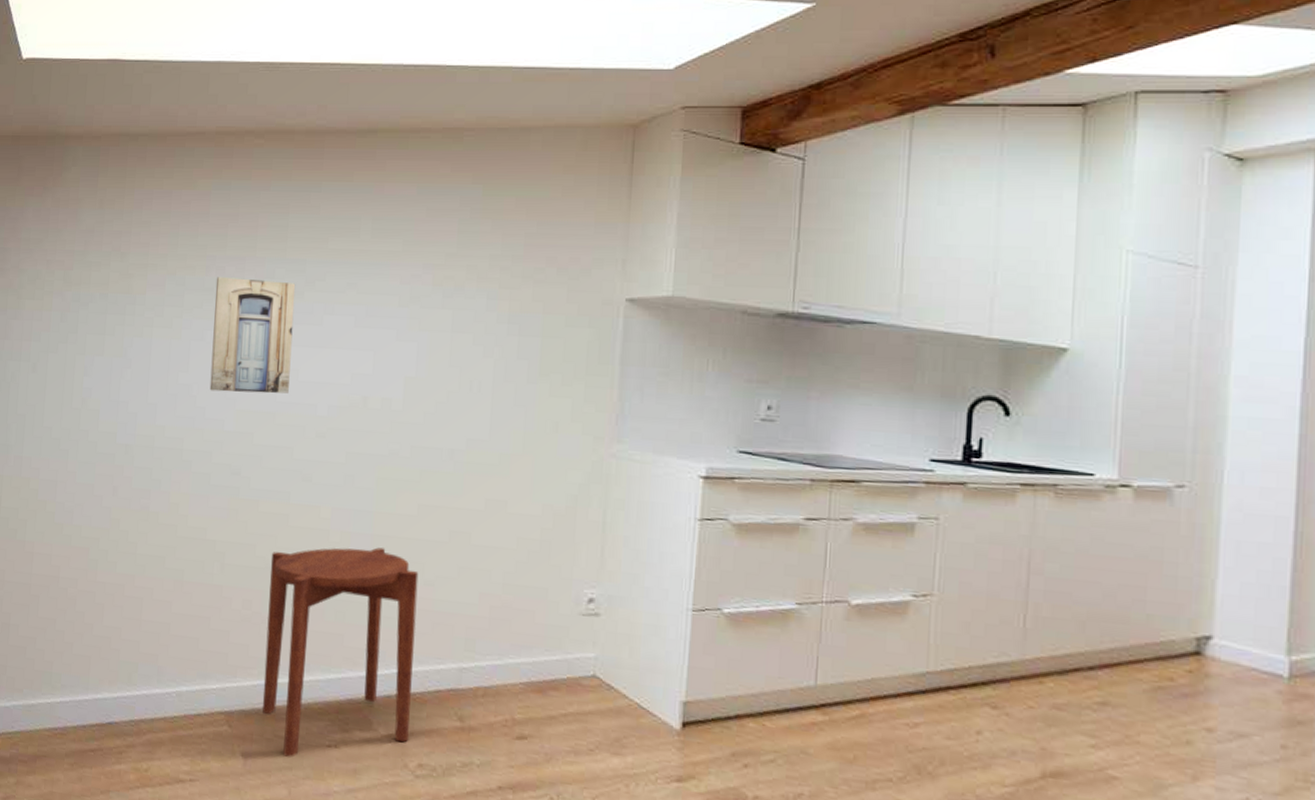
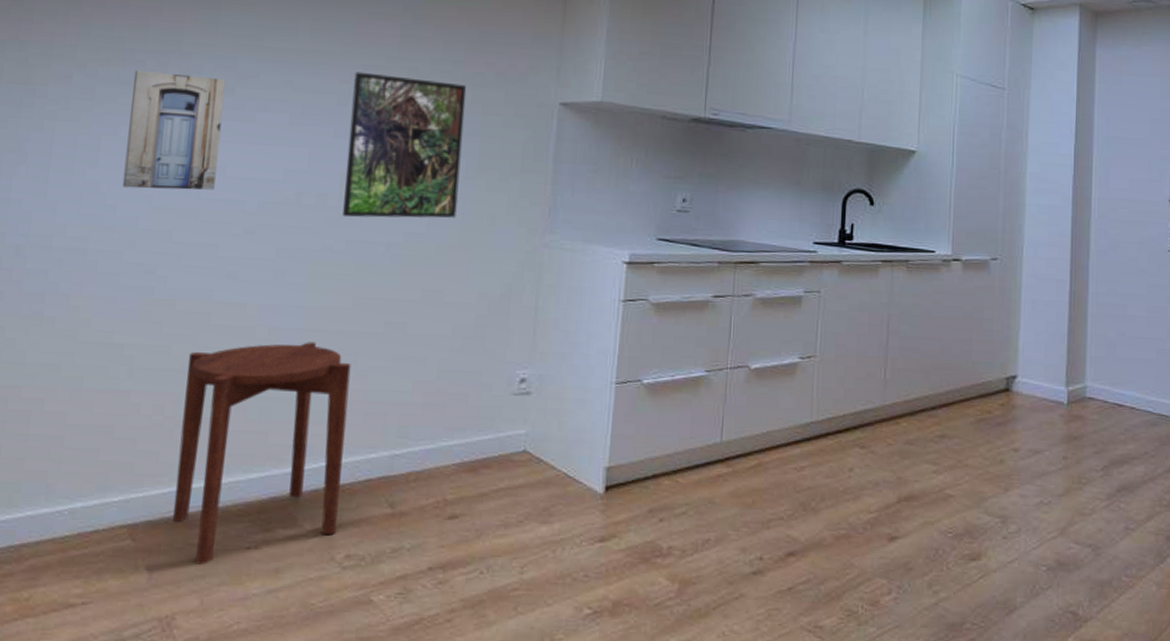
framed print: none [407,271,527,425] -> present [343,71,467,219]

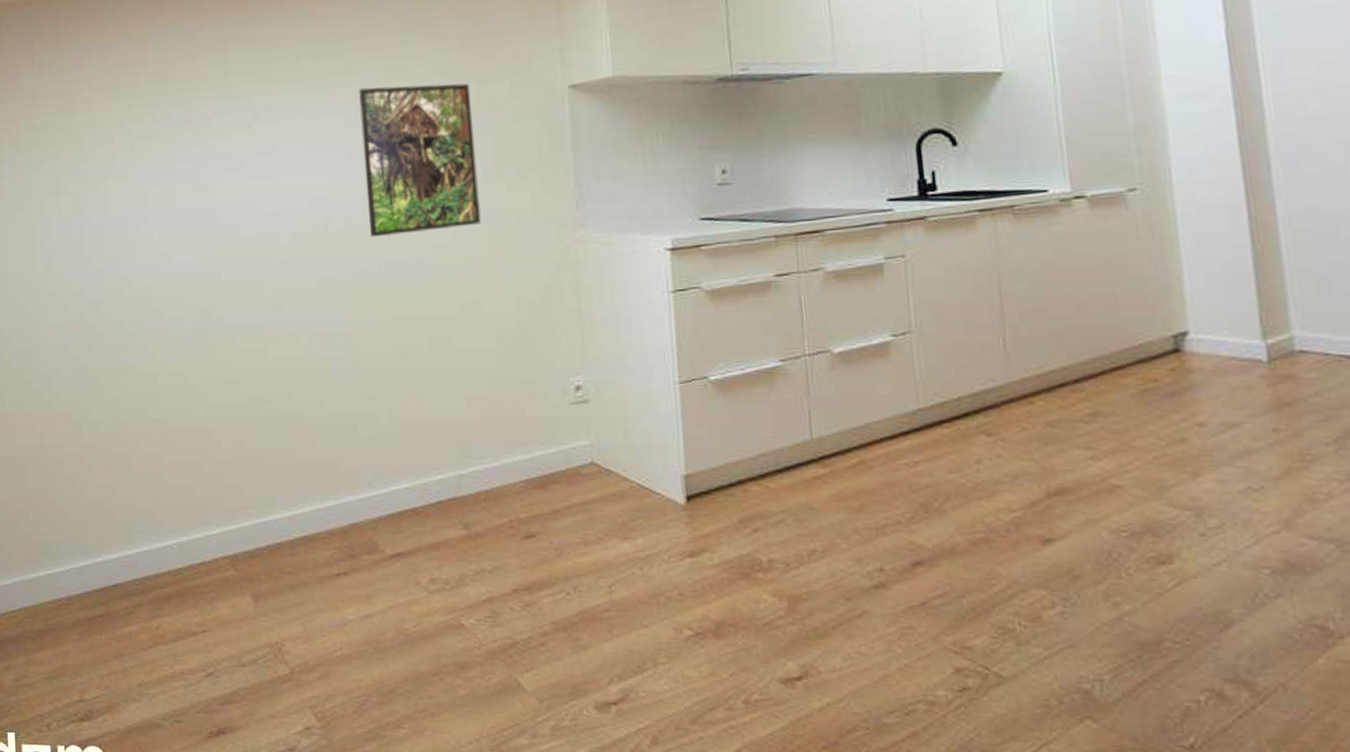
wall art: present [122,70,226,190] -> none [163,117,250,235]
side table: present [172,342,351,565] -> none [254,366,418,592]

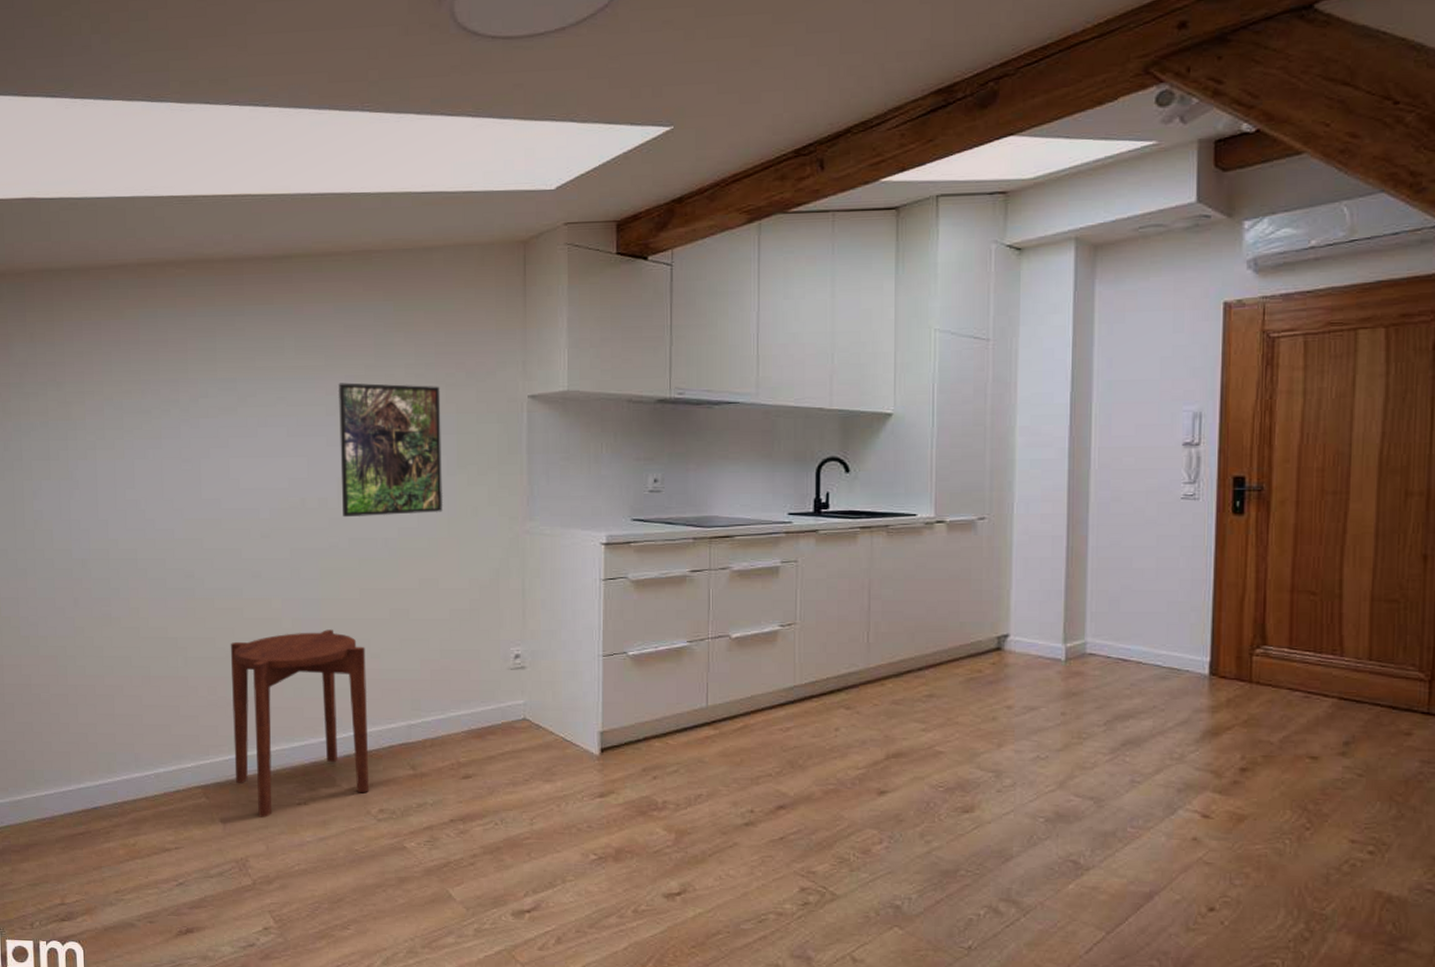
side table: none [254,366,418,592] -> present [230,629,370,818]

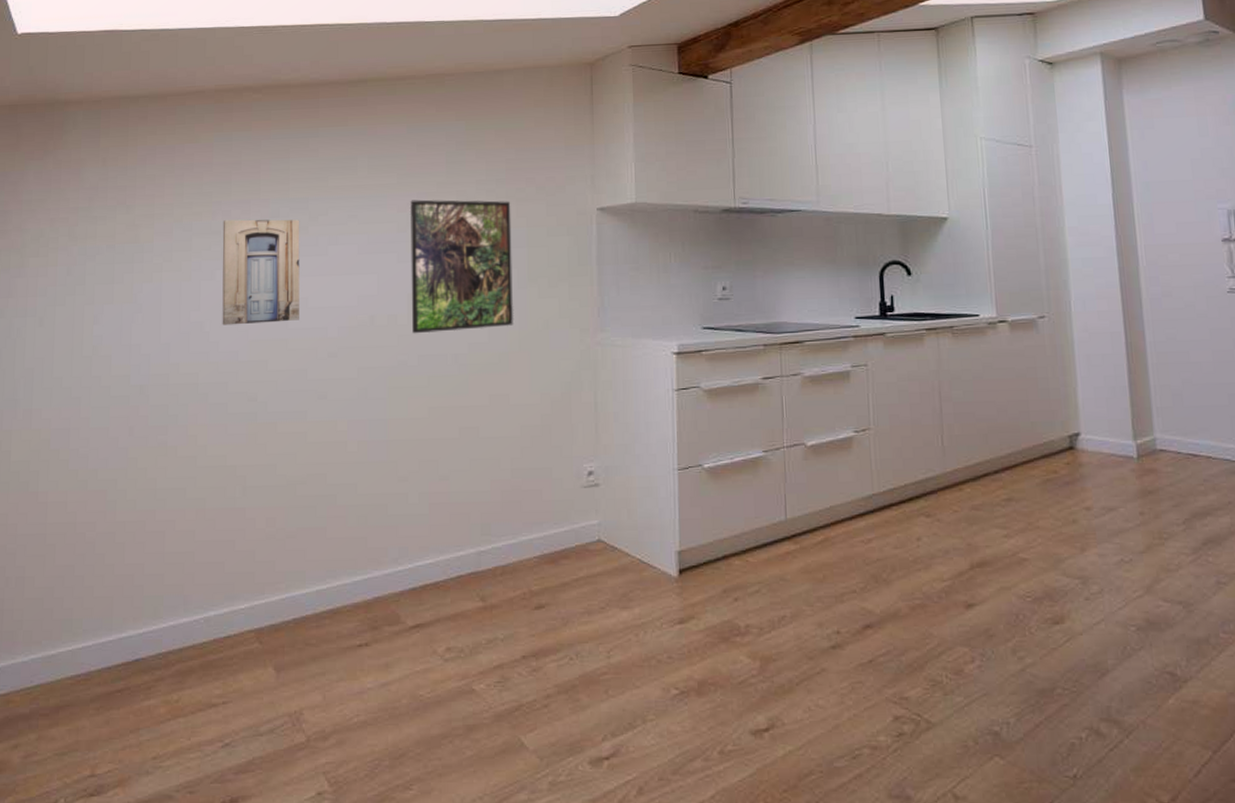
wall art: none [152,399,232,504] -> present [222,219,300,326]
side table: present [230,629,370,818] -> none [291,451,436,663]

